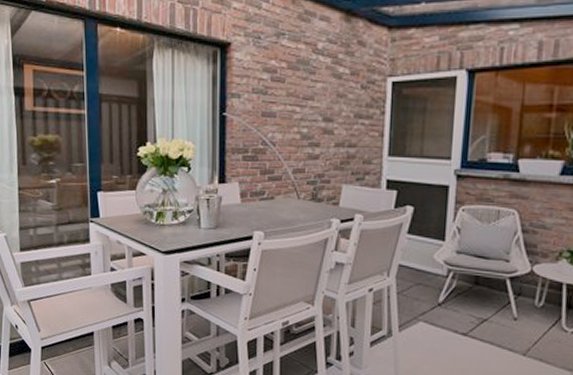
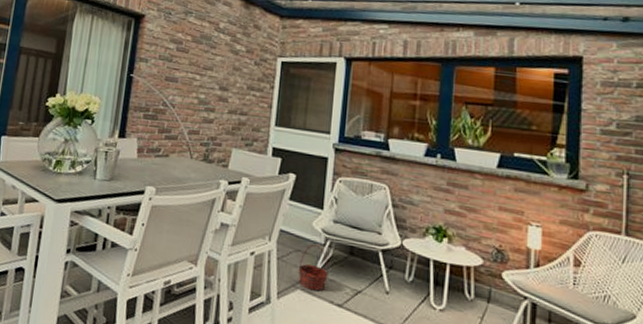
basket: none [419,276,452,322] -> present [298,243,329,291]

